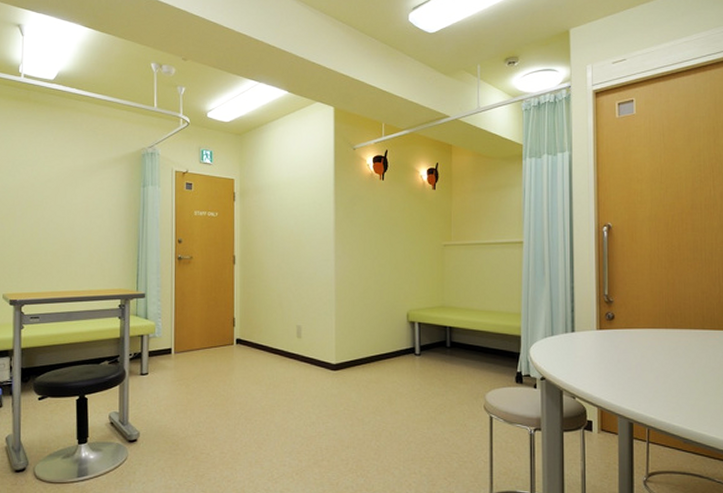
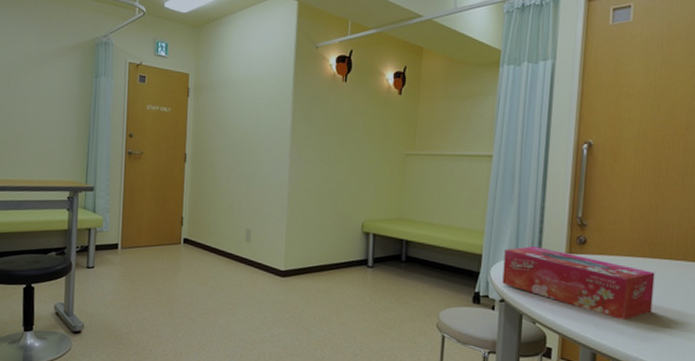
tissue box: none [541,324,679,388] -> present [502,246,655,320]

